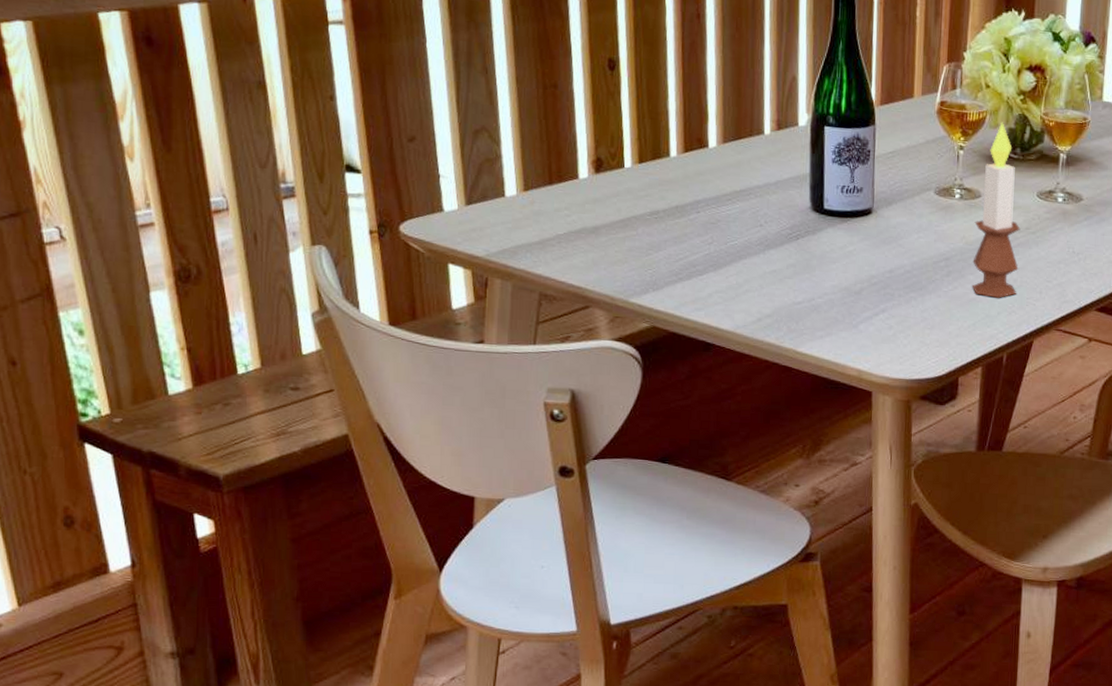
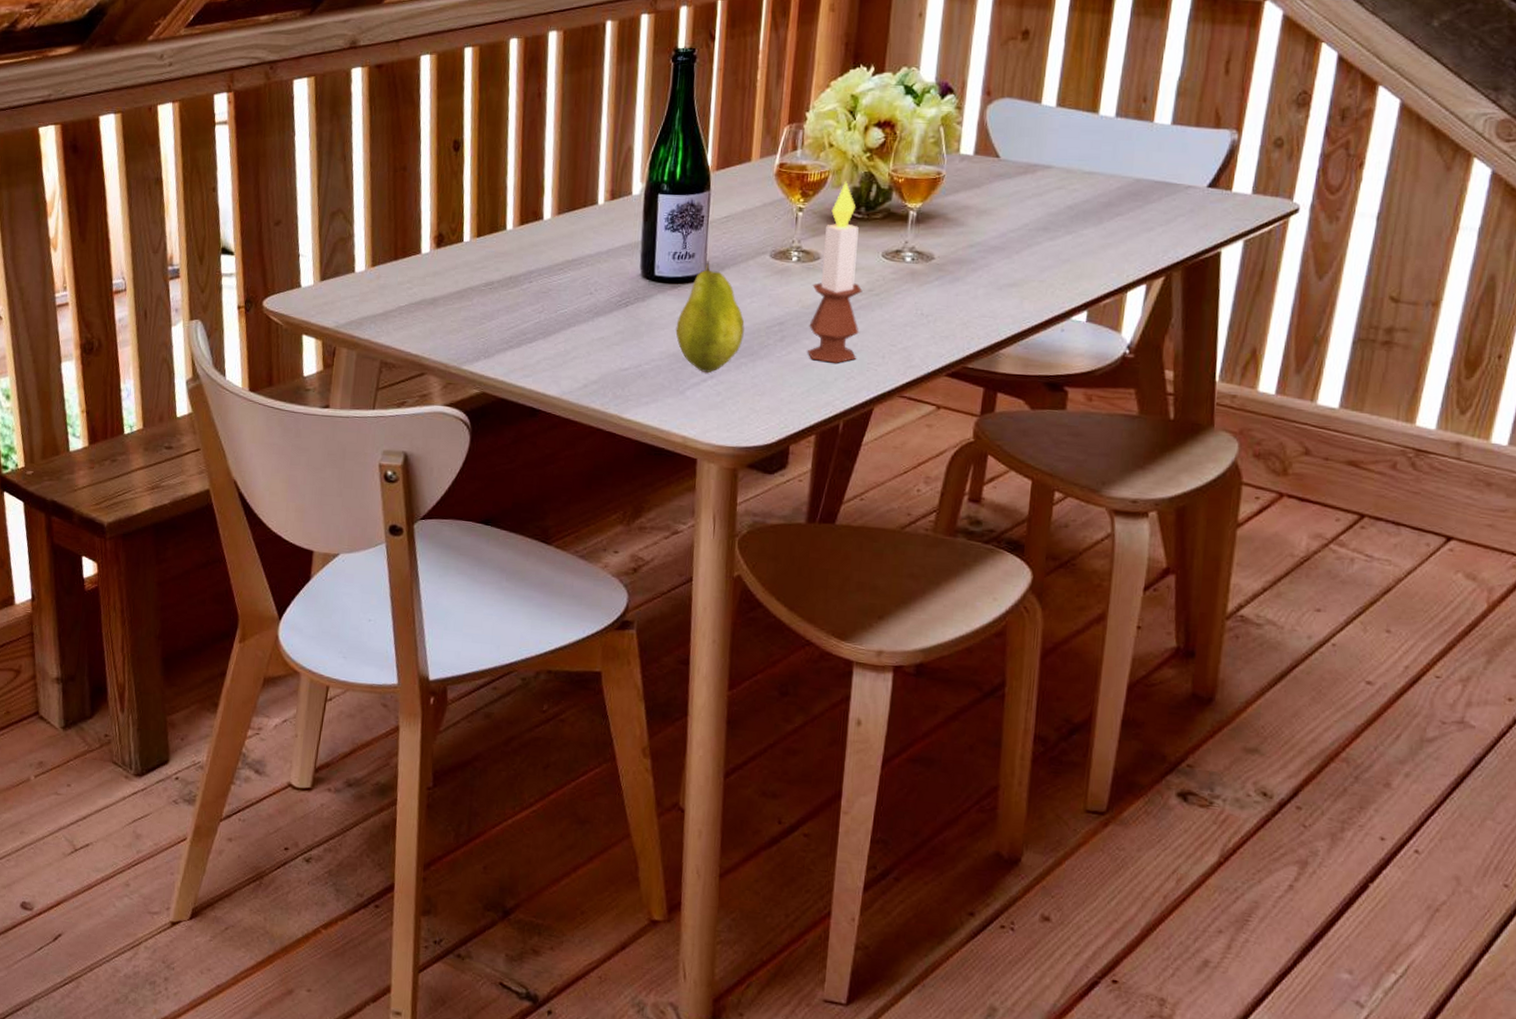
fruit: none [847,195,913,307] -> present [675,261,745,373]

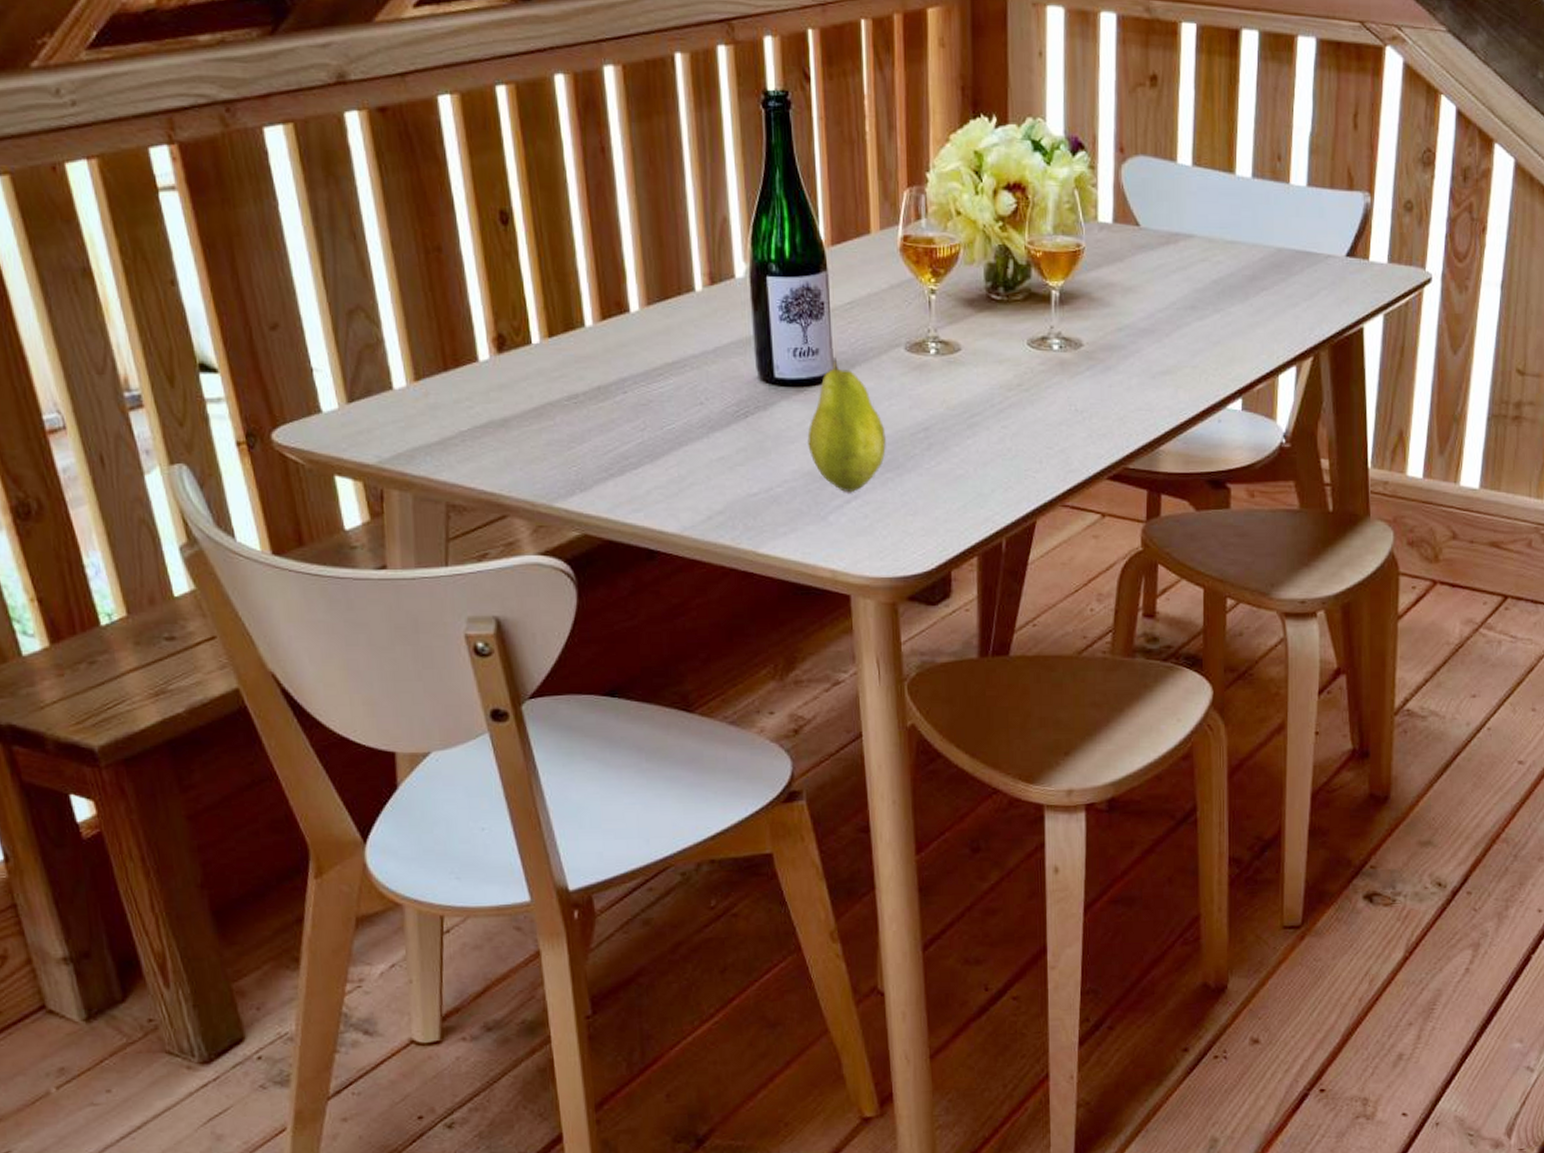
candle: present [807,181,863,363] -> none [955,256,1013,472]

